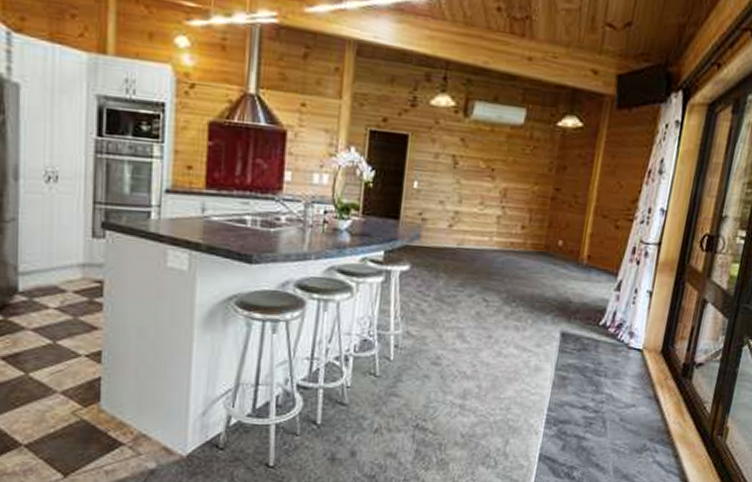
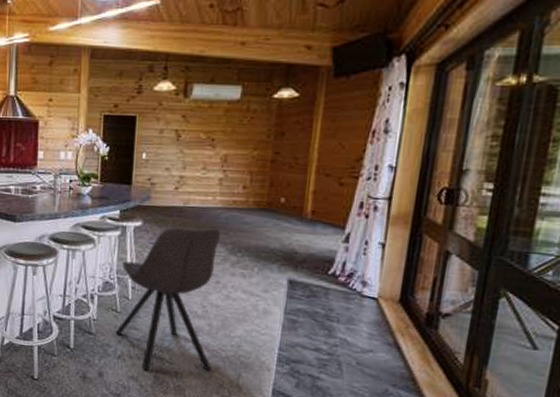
chair: none [372,272,496,445] -> present [115,227,221,371]

